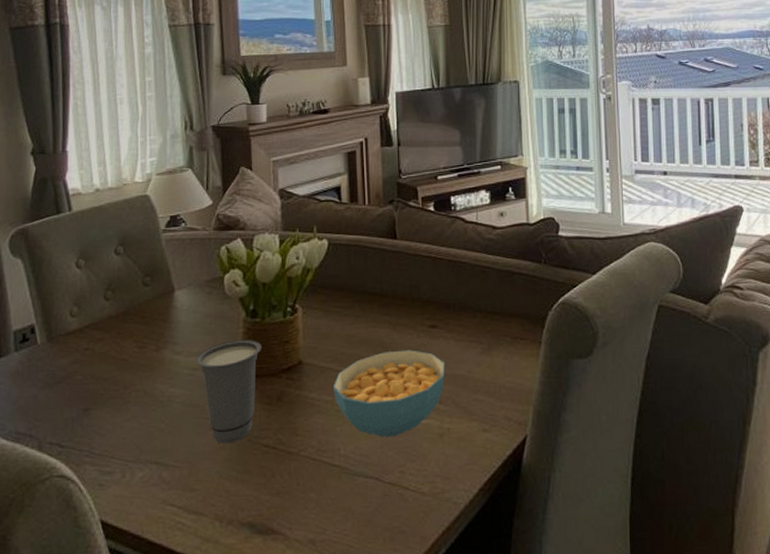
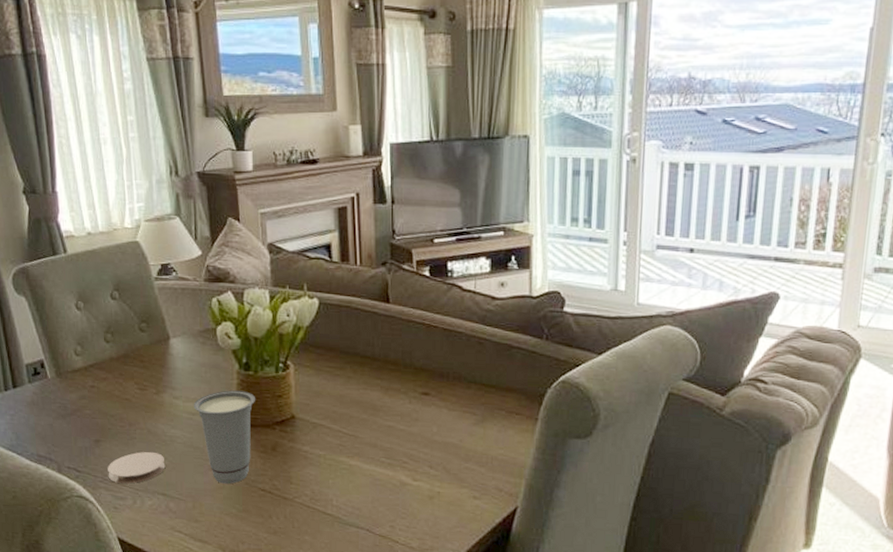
coaster: none [95,415,161,455] -> present [108,451,166,484]
cereal bowl: present [332,350,446,438] -> none [324,414,438,495]

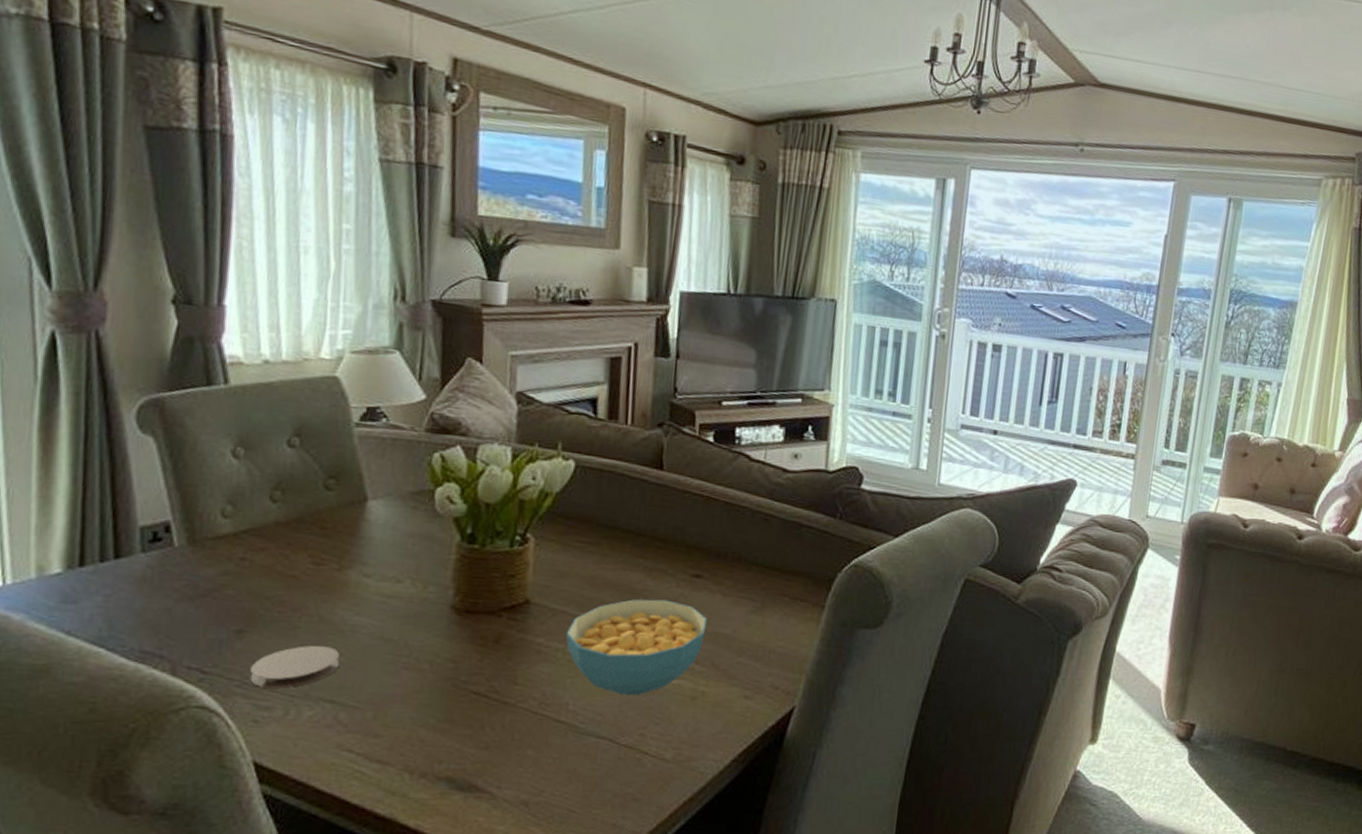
cup: present [193,390,256,484] -> none [390,567,480,687]
cereal bowl: none [324,414,438,495] -> present [565,599,708,696]

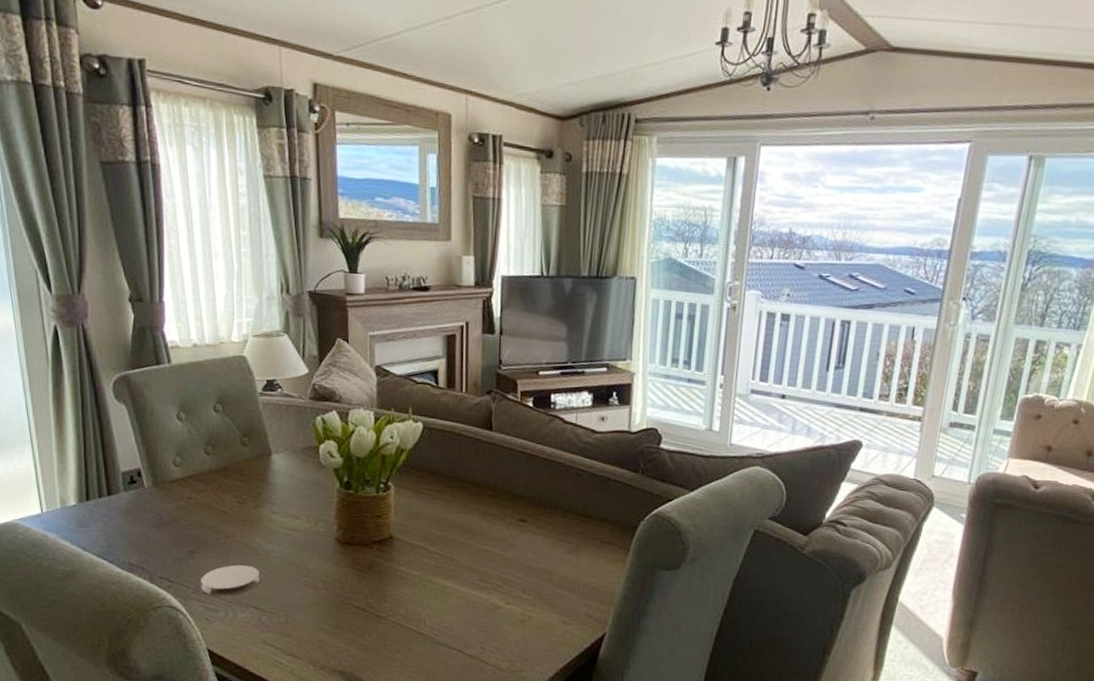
cereal bowl: present [565,599,708,696] -> none [421,538,532,617]

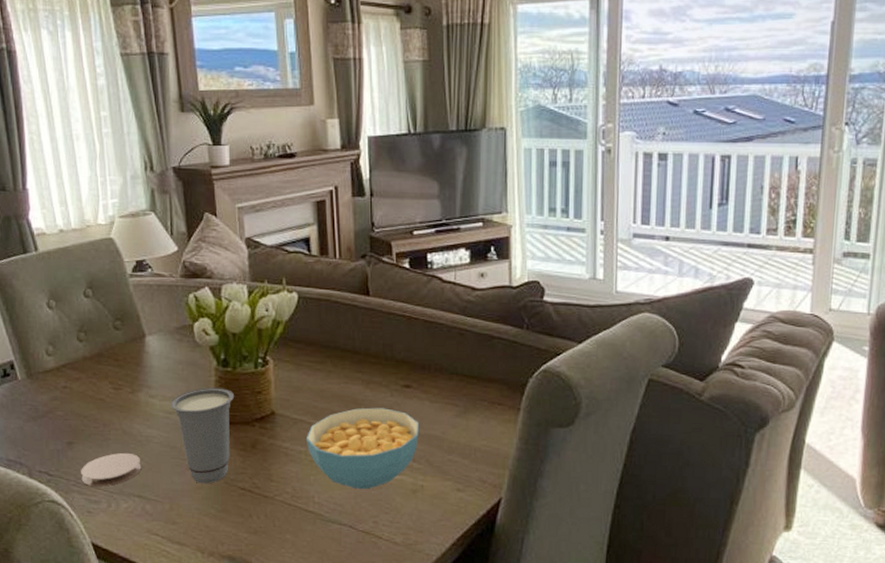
cup: none [292,508,355,601] -> present [170,387,235,484]
cereal bowl: none [421,538,532,617] -> present [305,407,420,490]

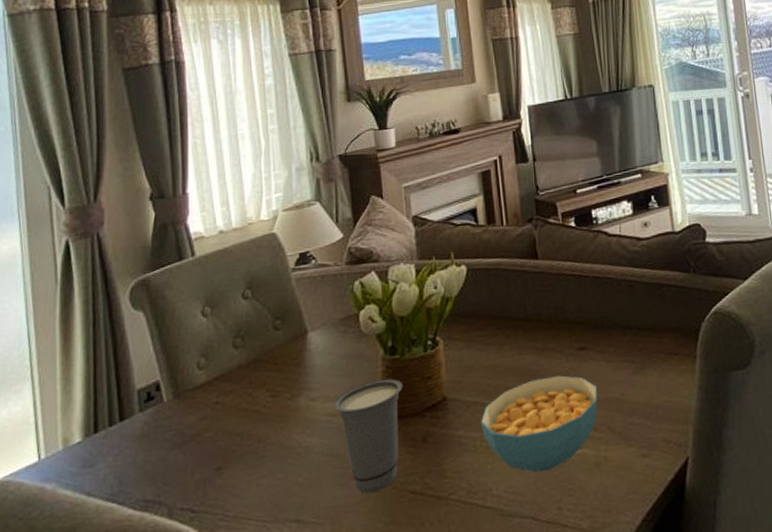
coaster: present [81,452,142,487] -> none [230,469,300,518]

